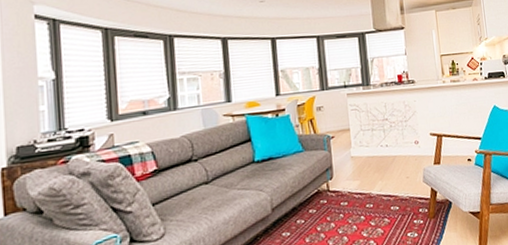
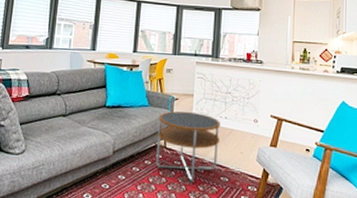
side table: none [316,146,385,219] -> present [155,111,220,182]

